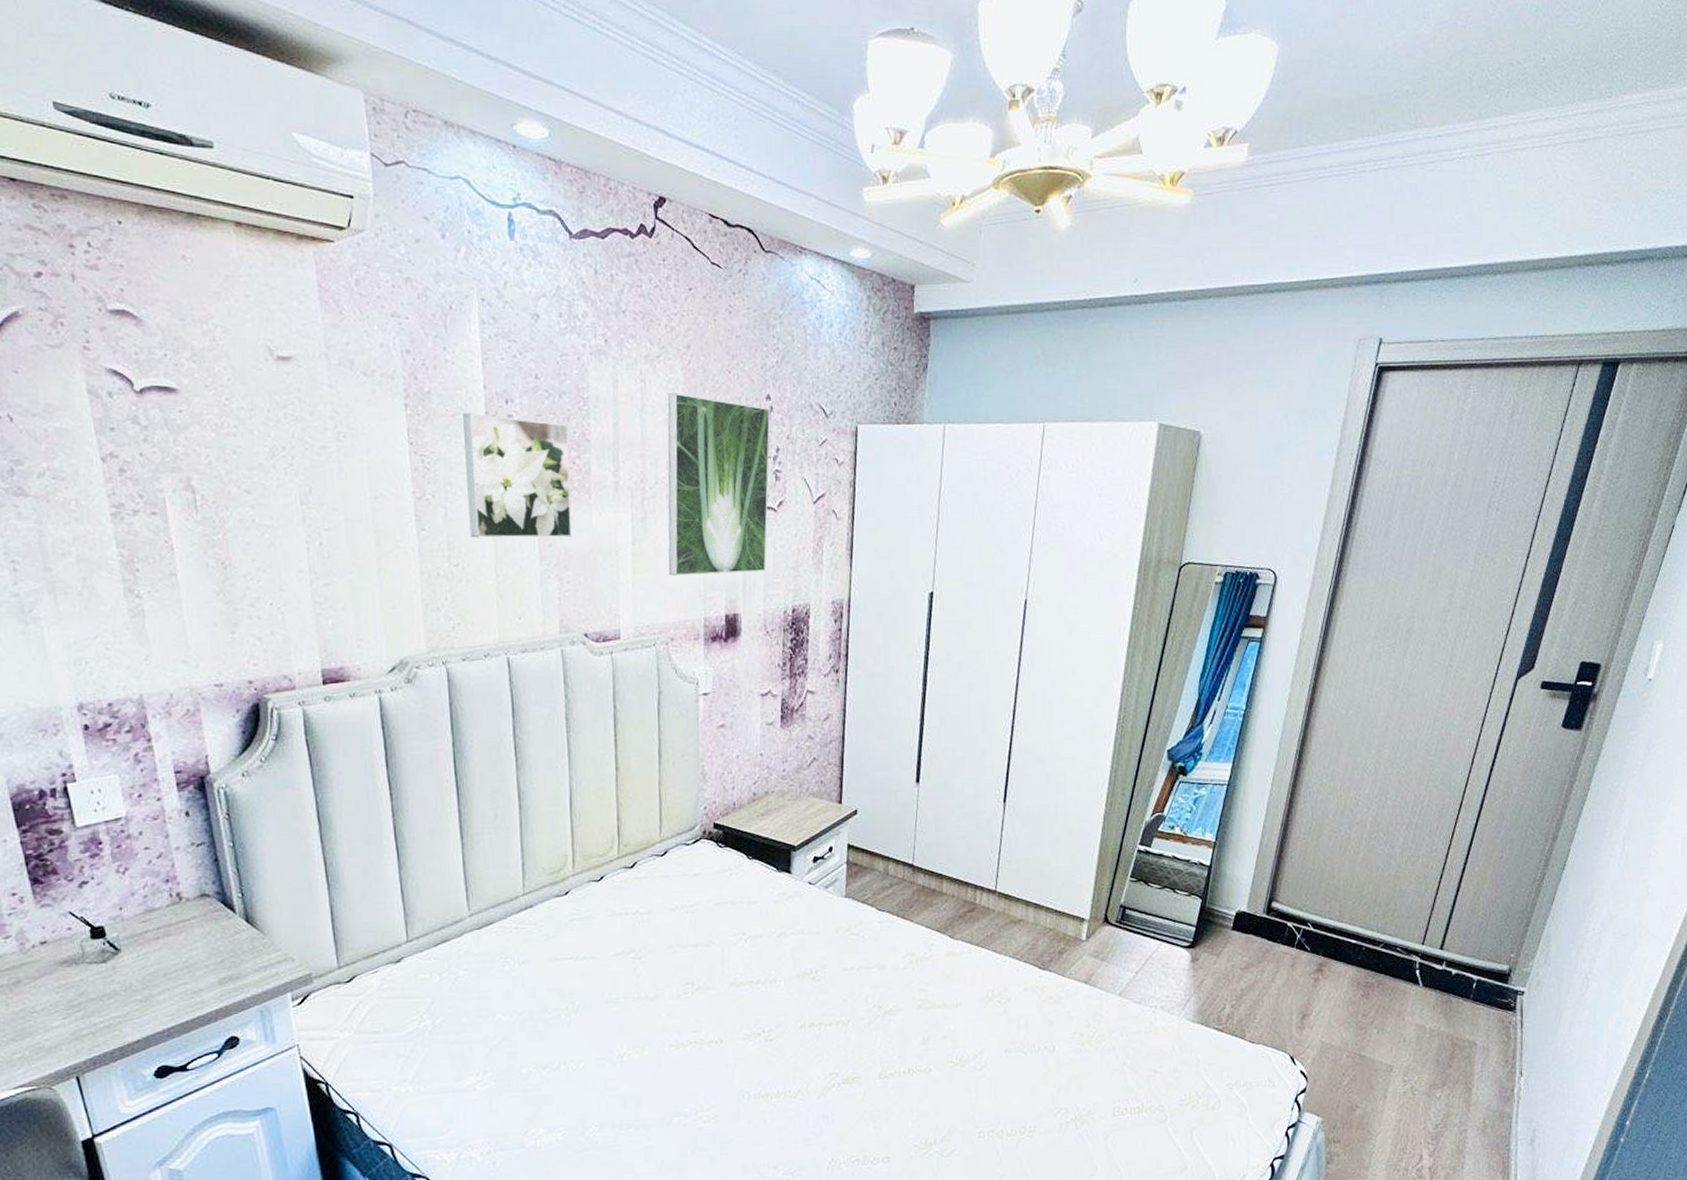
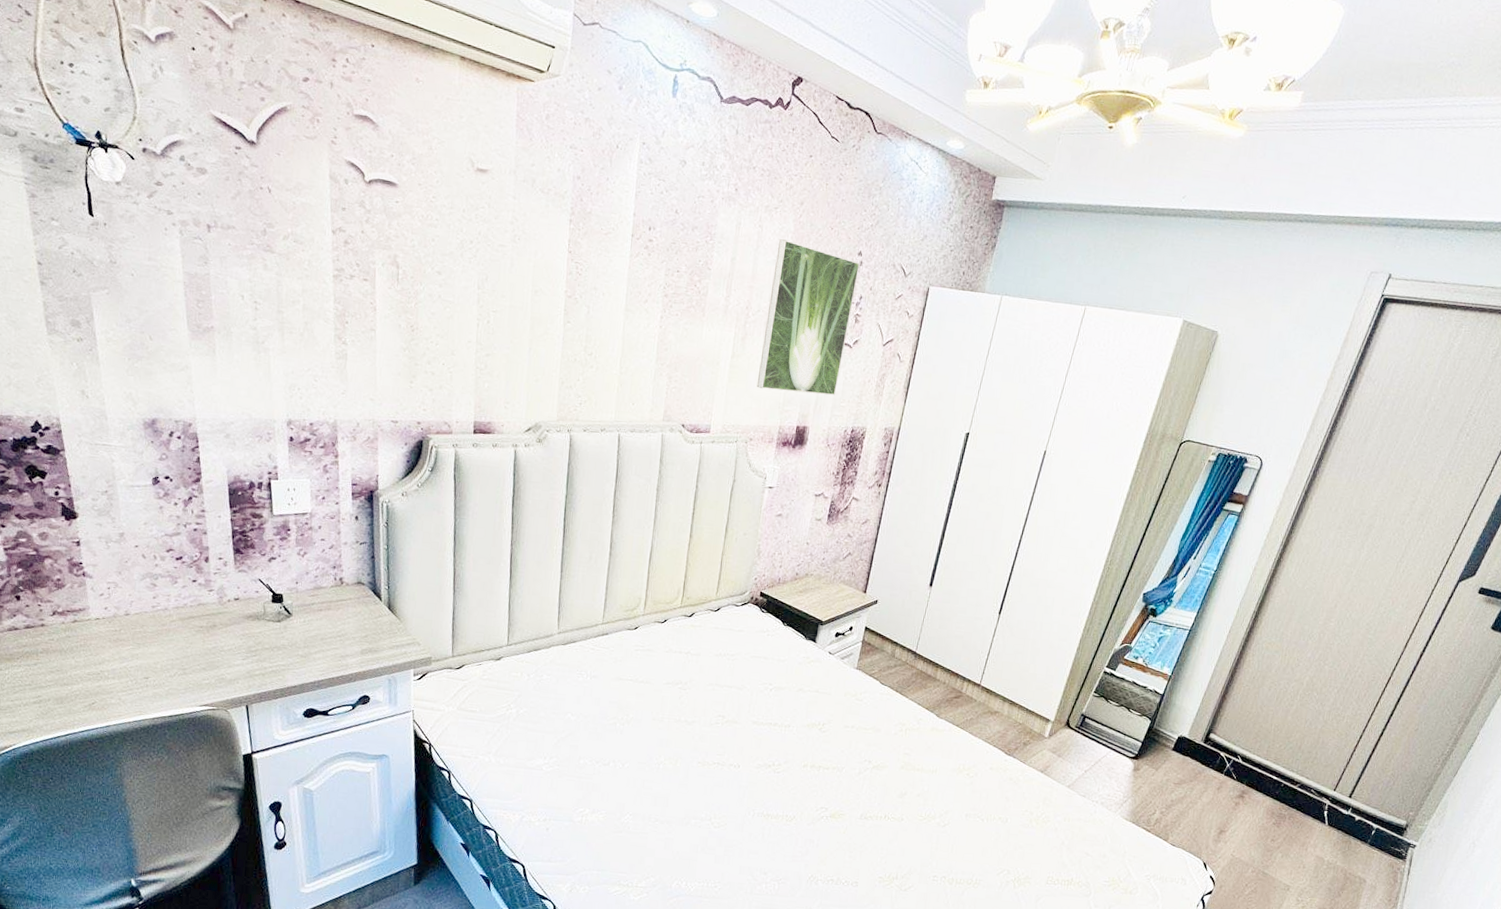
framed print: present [463,413,572,539] -> none [605,233,696,345]

